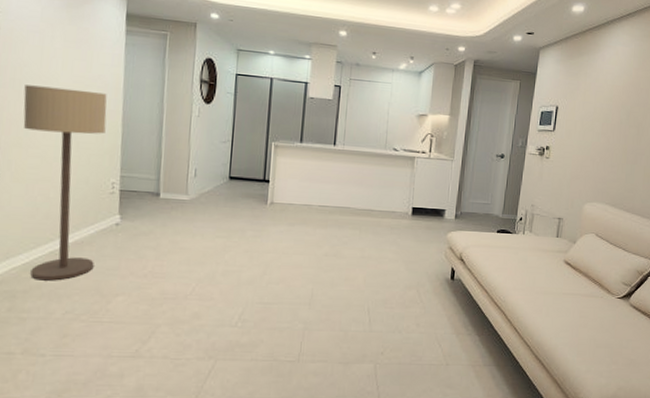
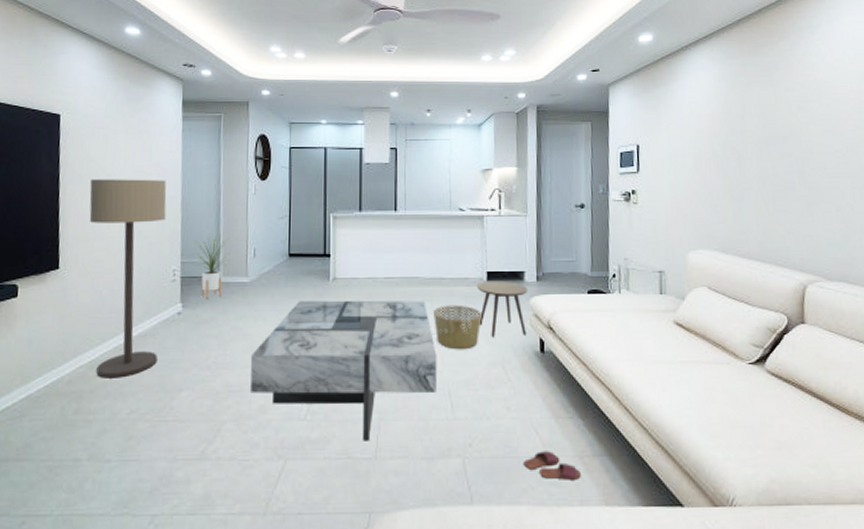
house plant: none [135,152,171,214] -> present [195,235,230,300]
coffee table: none [185,221,361,347] -> present [250,300,438,441]
basket: none [360,234,404,274] -> present [433,305,482,350]
side table: none [400,215,447,265] -> present [476,280,529,337]
slippers: none [426,360,472,384] -> present [524,451,581,480]

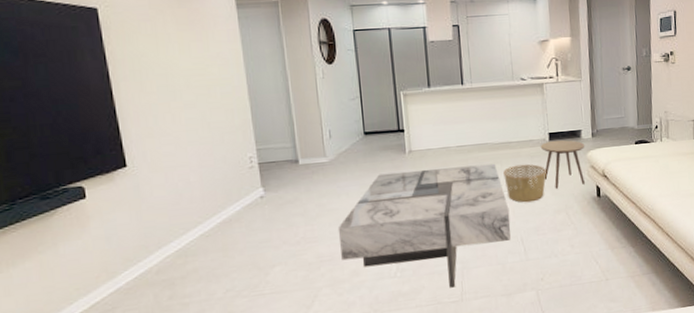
floor lamp: present [89,179,167,378] -> none [145,70,246,265]
house plant: present [195,235,230,300] -> none [267,121,306,182]
slippers: present [524,451,581,480] -> none [587,275,633,297]

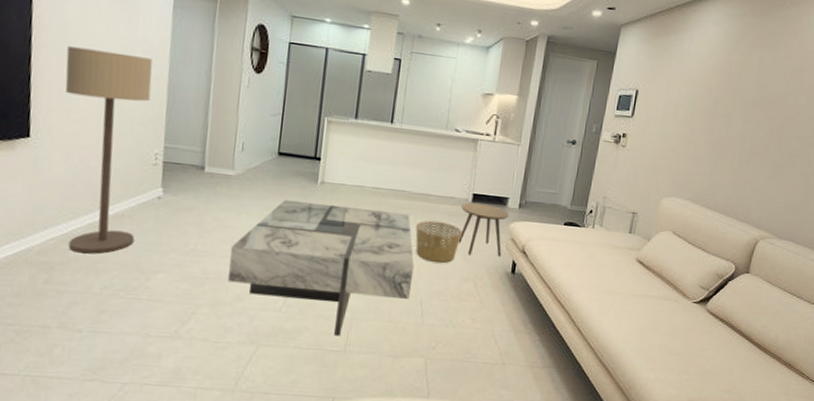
floor lamp: none [145,70,246,265] -> present [65,46,153,254]

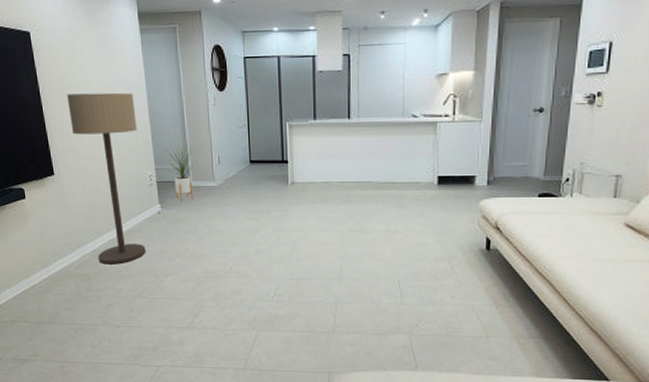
house plant: none [179,123,218,188] -> present [165,144,197,202]
coffee table: present [228,199,415,336] -> none [223,202,388,319]
basket: present [415,220,462,263] -> none [385,207,431,247]
side table: present [458,202,510,257] -> none [427,184,478,236]

